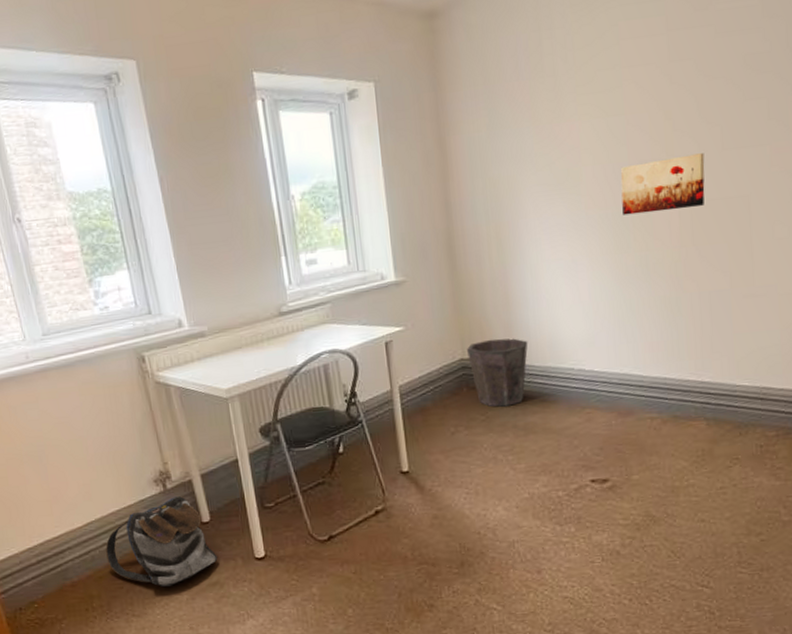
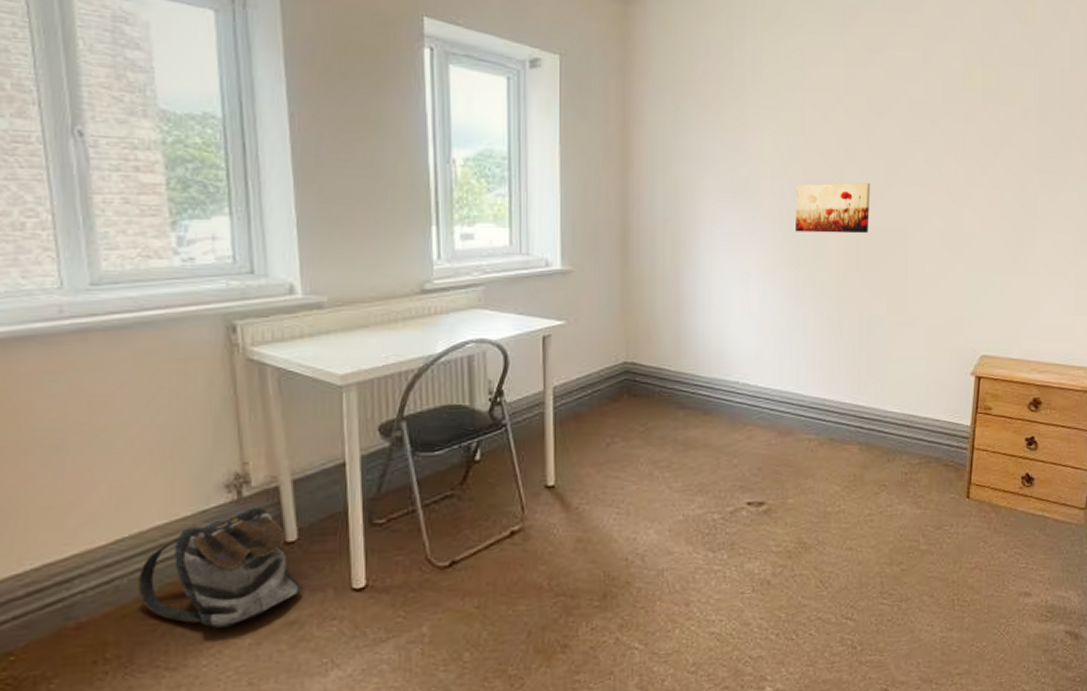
waste bin: present [467,338,528,407] -> none [632,343,696,418]

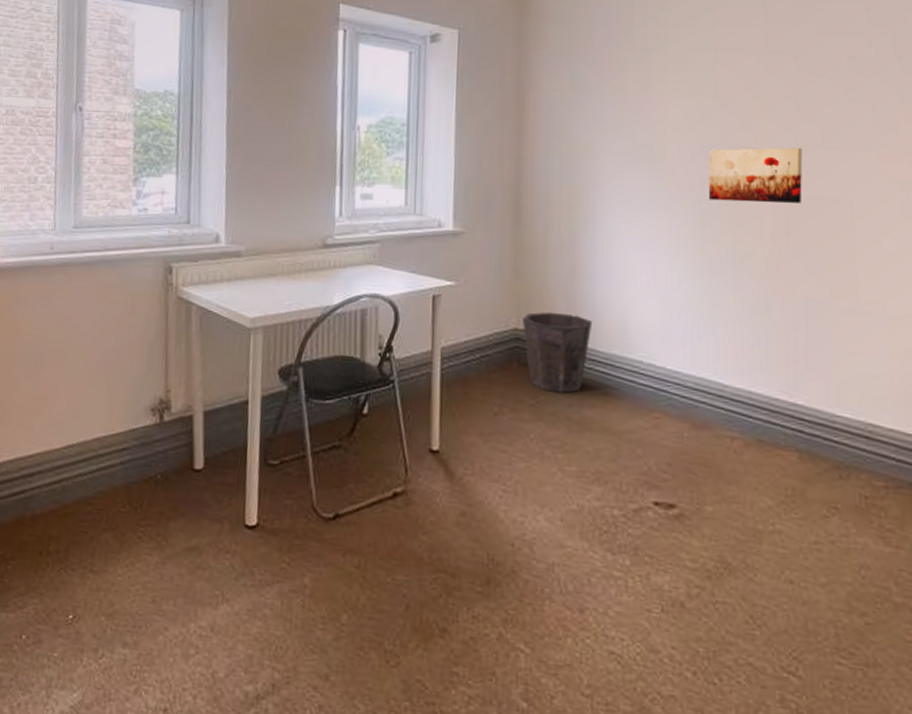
backpack: present [138,507,301,628] -> none [78,432,203,542]
waste bin: none [632,343,696,418] -> present [523,311,593,393]

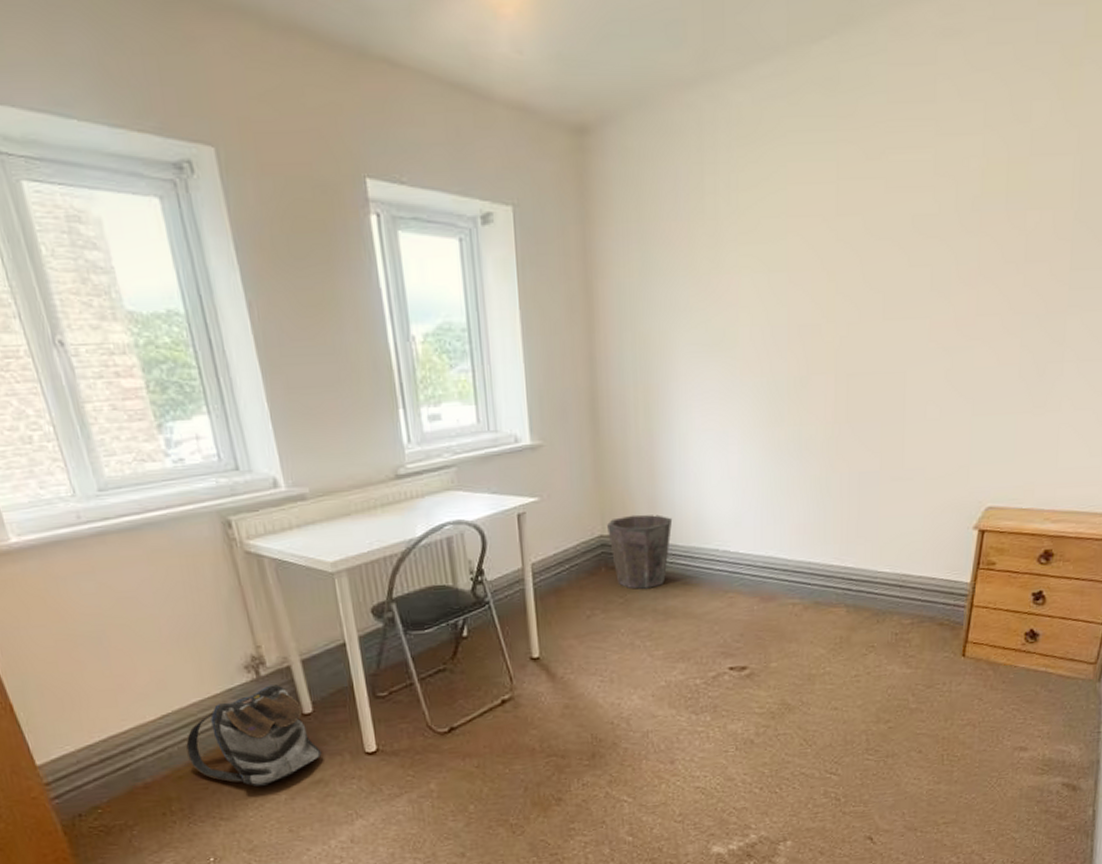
backpack: none [78,432,203,542] -> present [186,684,322,786]
wall art: present [708,147,803,204] -> none [778,322,865,385]

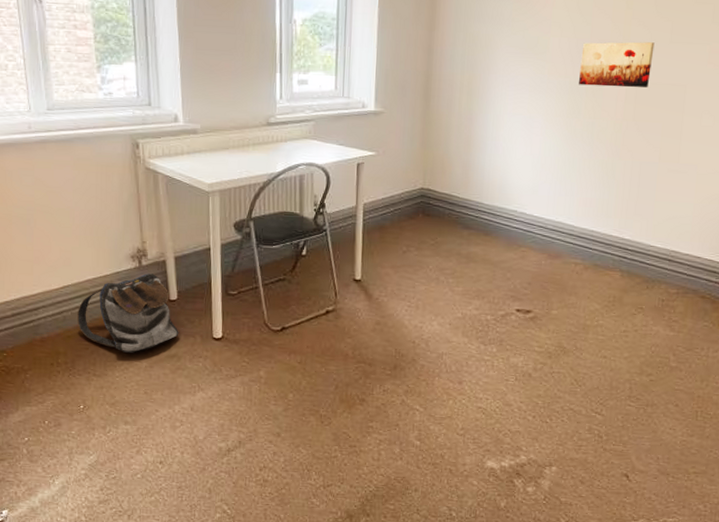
waste bin: present [607,514,673,589] -> none [427,174,482,235]
wall art: none [778,322,865,385] -> present [579,42,655,88]

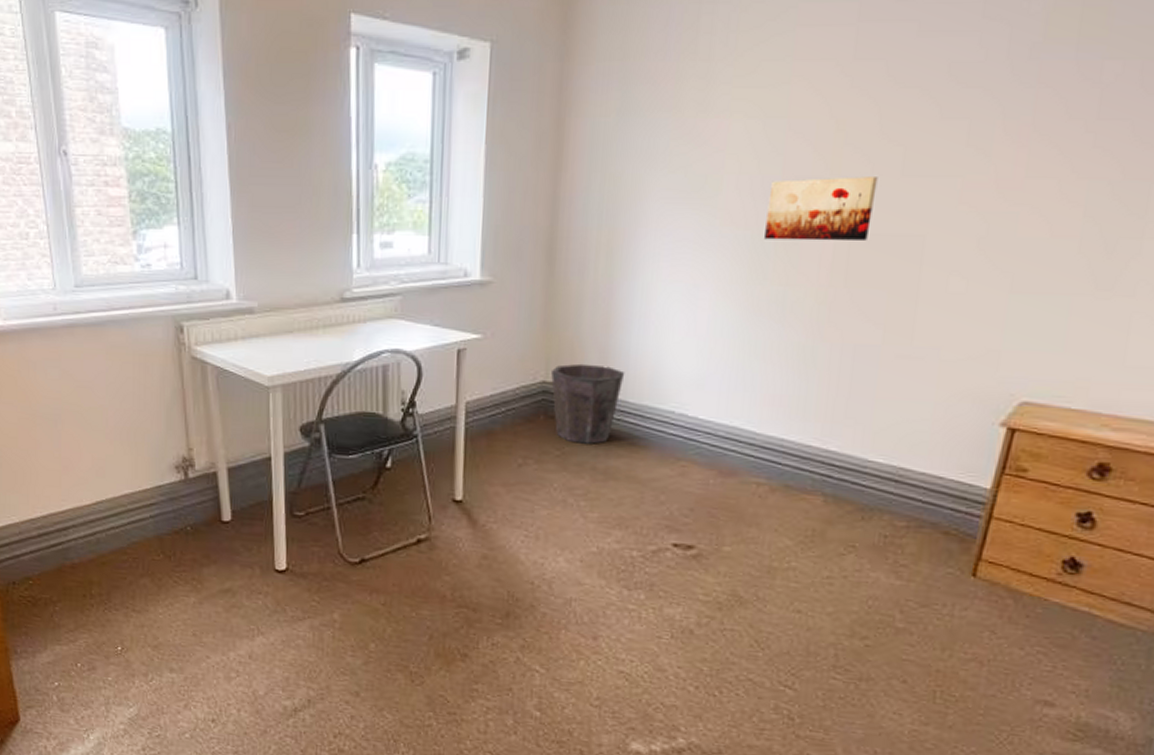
backpack: present [77,273,179,353] -> none [113,488,234,585]
waste bin: none [427,174,482,235] -> present [551,363,625,444]

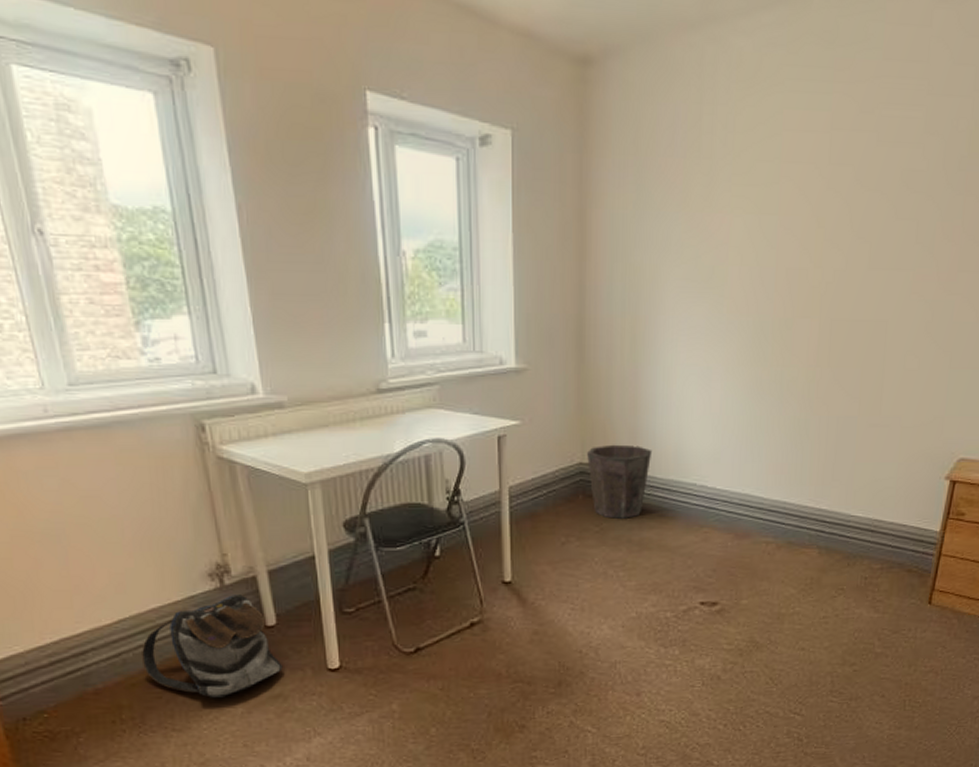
backpack: none [113,488,234,585] -> present [142,594,283,698]
wall art: present [765,176,878,242] -> none [764,269,851,327]

